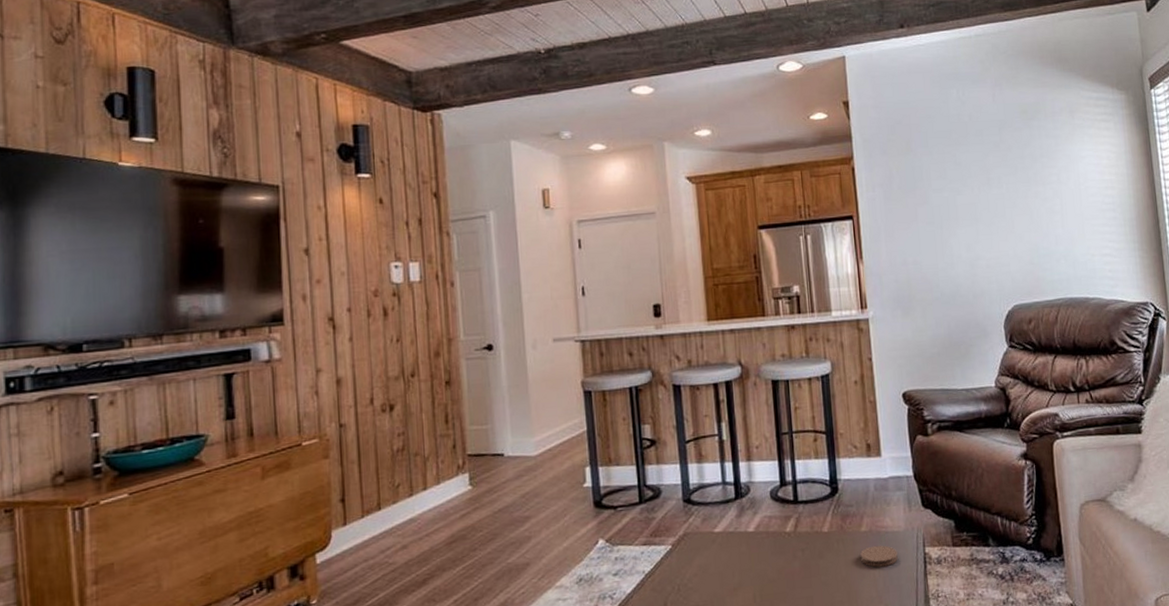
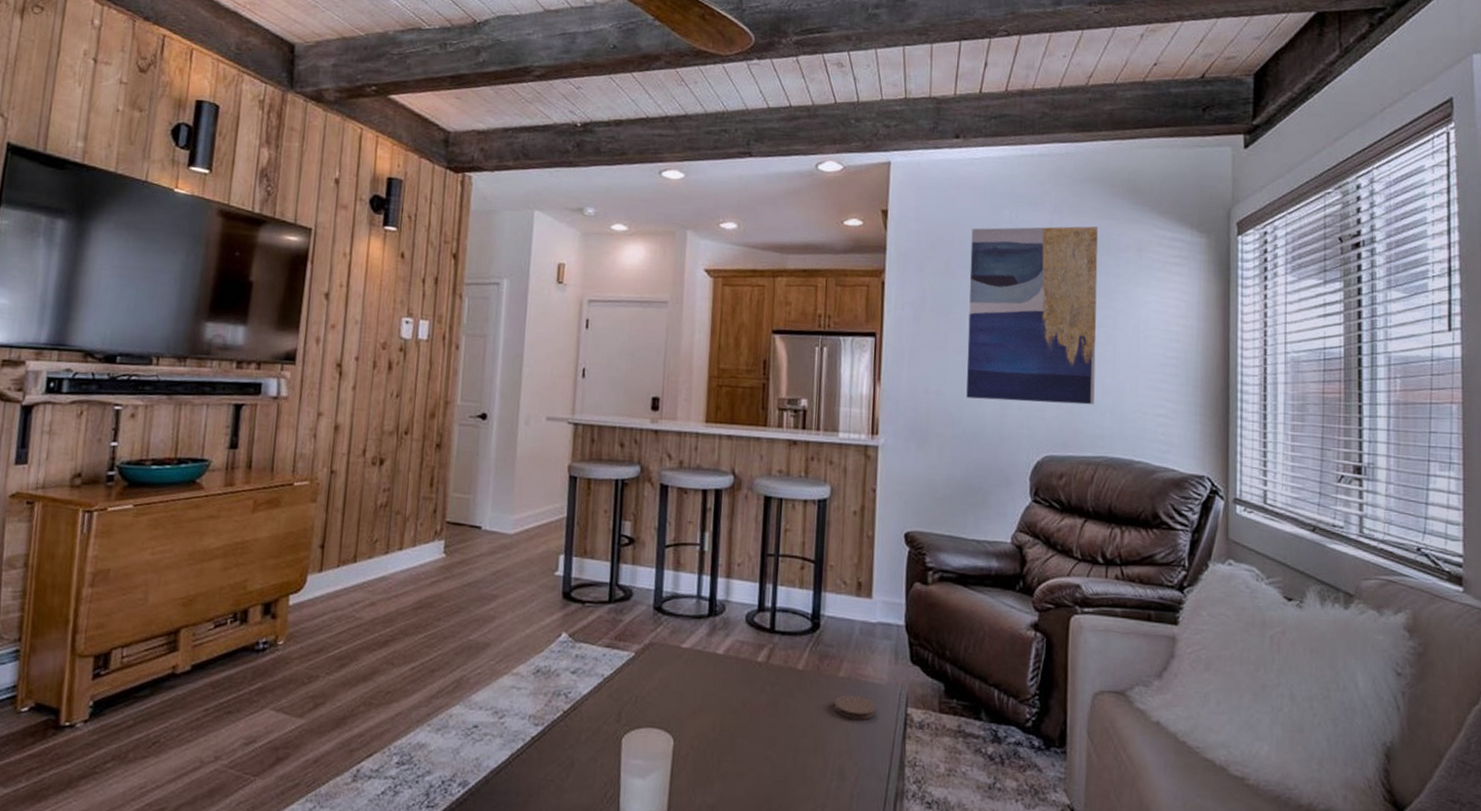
wall art: none [925,95,1050,263] -> present [966,226,1098,405]

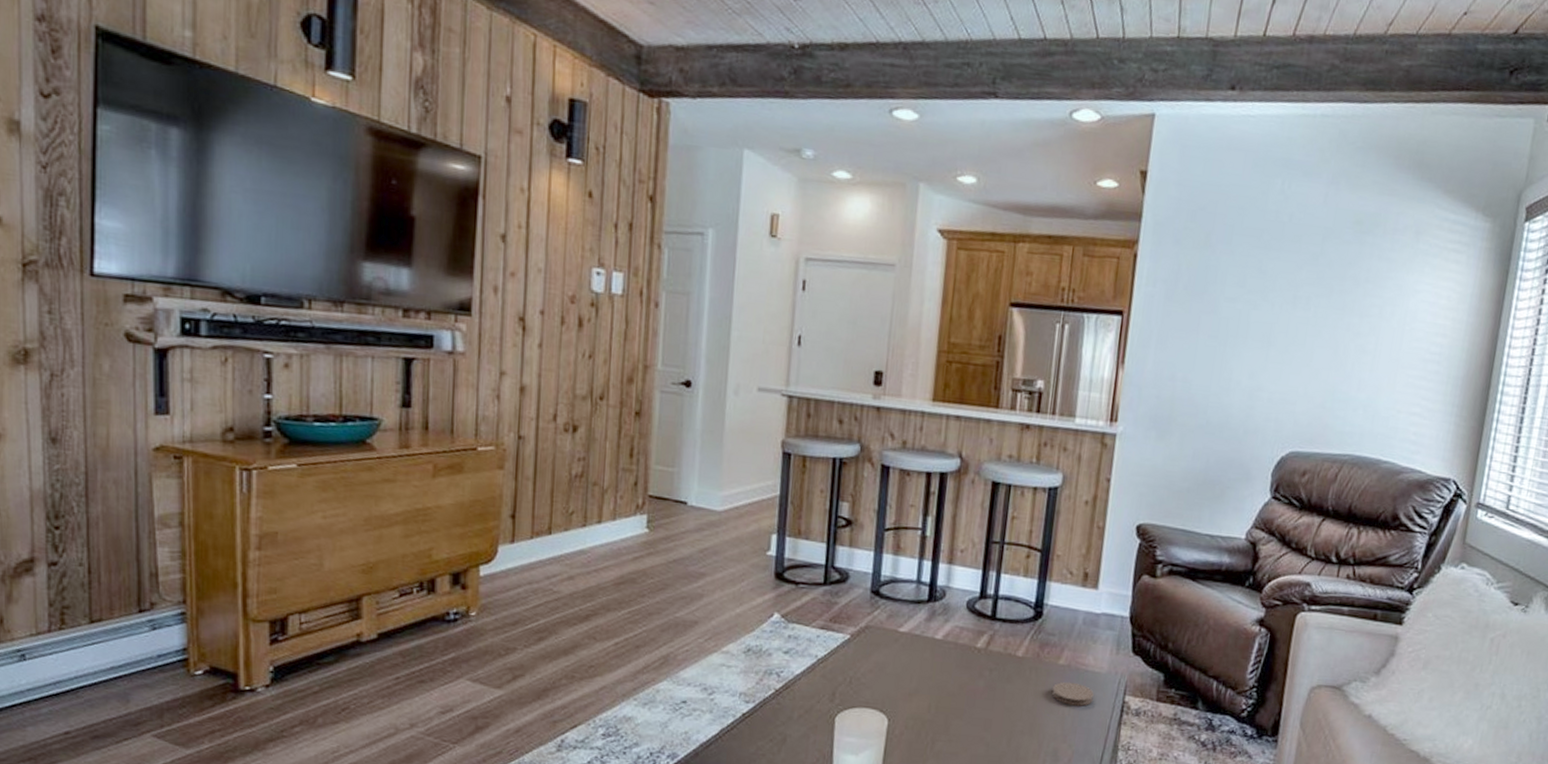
wall art: present [966,226,1098,405] -> none [1214,197,1376,401]

